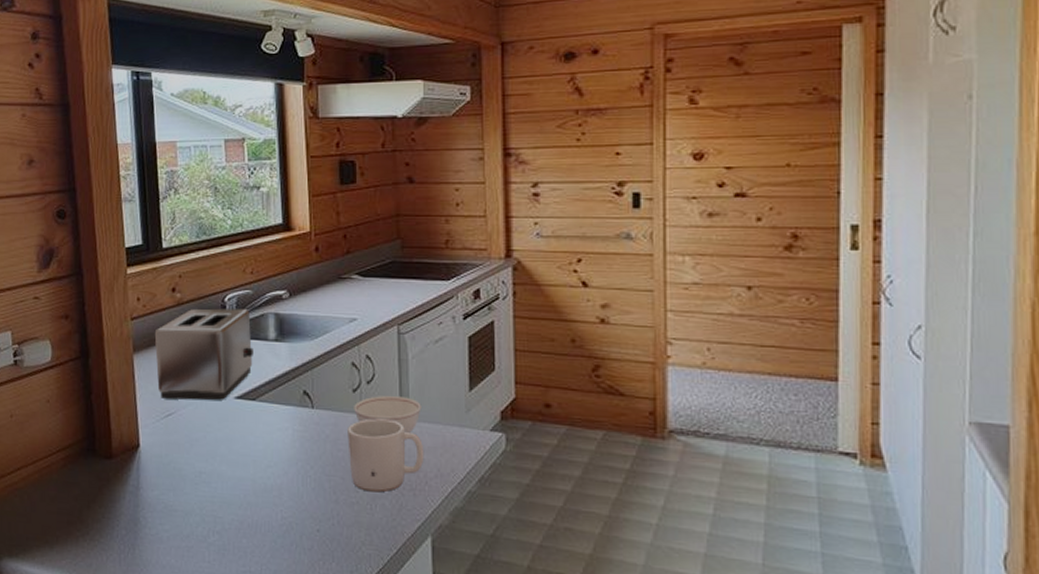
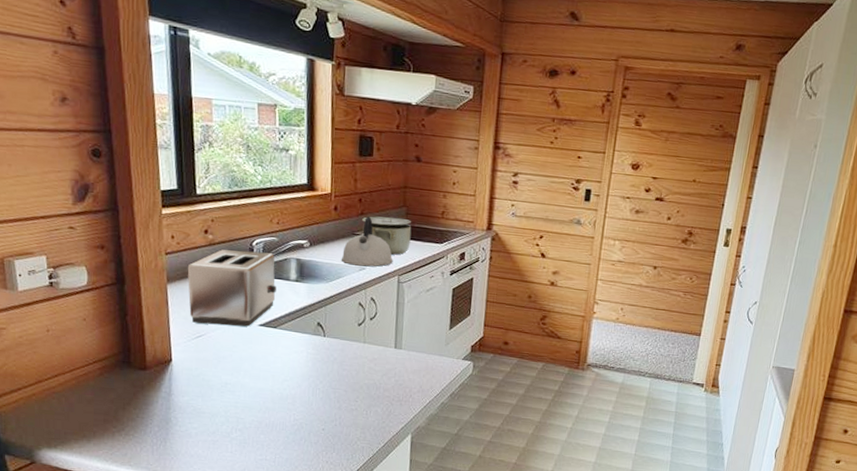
kettle: none [326,255,390,317] -> present [341,217,393,267]
mug: present [347,418,424,493] -> none [351,346,411,402]
saucepan: none [349,253,410,299] -> present [362,216,412,255]
bowl: present [354,395,421,434] -> none [358,329,412,360]

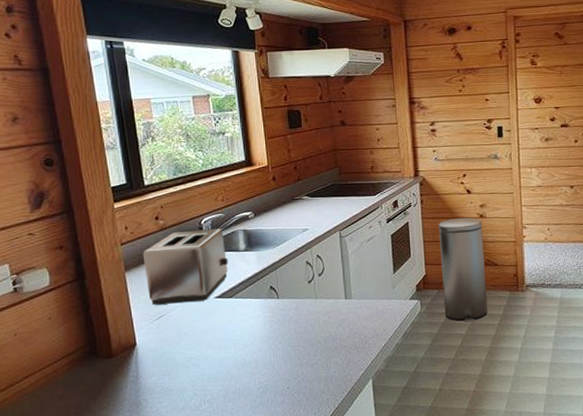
kettle: present [341,217,393,267] -> none [284,181,333,228]
saucepan: present [362,216,412,255] -> none [299,178,347,213]
pedal bin: none [497,280,553,393] -> present [438,217,488,322]

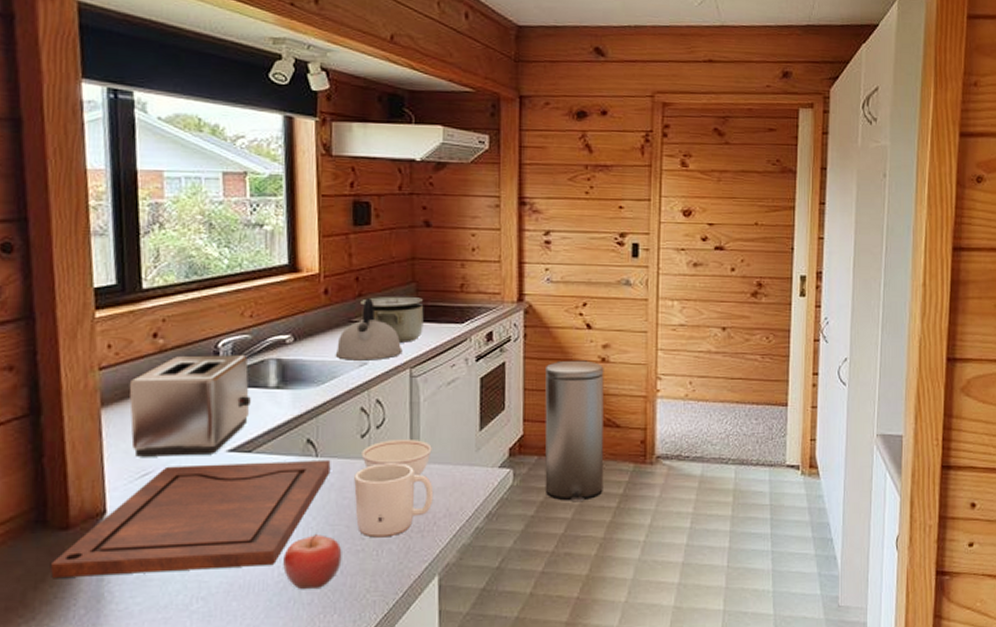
cutting board: none [103,300,289,391] -> present [51,459,331,578]
fruit: none [261,353,302,393] -> present [283,533,342,590]
kettle: none [284,181,333,228] -> present [335,298,403,361]
saucepan: none [299,178,347,213] -> present [360,296,424,343]
mug: none [306,300,364,354] -> present [354,463,434,538]
bowl: none [310,282,360,309] -> present [361,438,432,477]

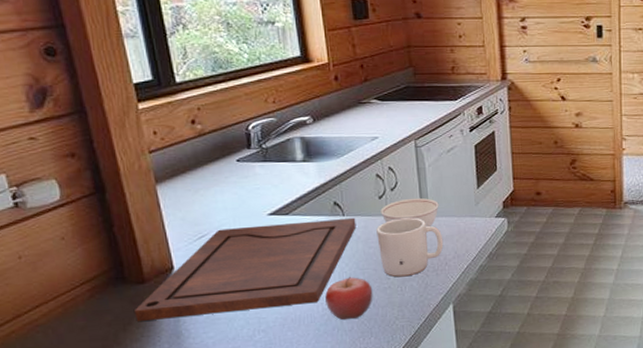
toaster: present [129,355,251,457] -> none [177,135,283,223]
kettle: present [335,298,403,361] -> none [349,82,407,136]
saucepan: present [360,296,424,343] -> none [367,79,423,119]
pedal bin: present [544,360,604,503] -> none [528,127,582,242]

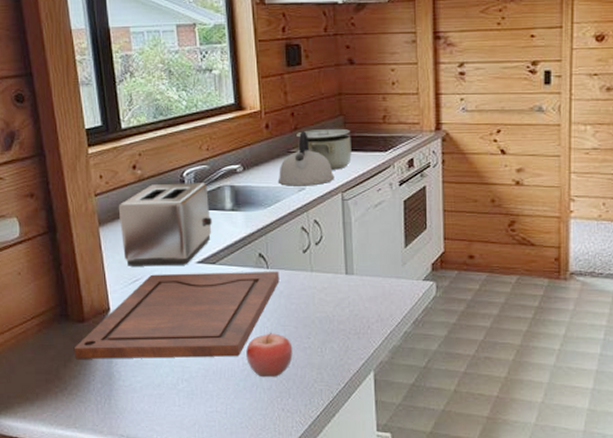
toaster: none [177,135,283,223] -> present [118,183,212,266]
kettle: none [349,82,407,136] -> present [277,131,335,186]
saucepan: none [367,79,423,119] -> present [296,128,352,170]
mug: present [376,217,444,278] -> none [299,275,367,338]
bowl: present [380,197,439,228] -> none [304,254,364,287]

